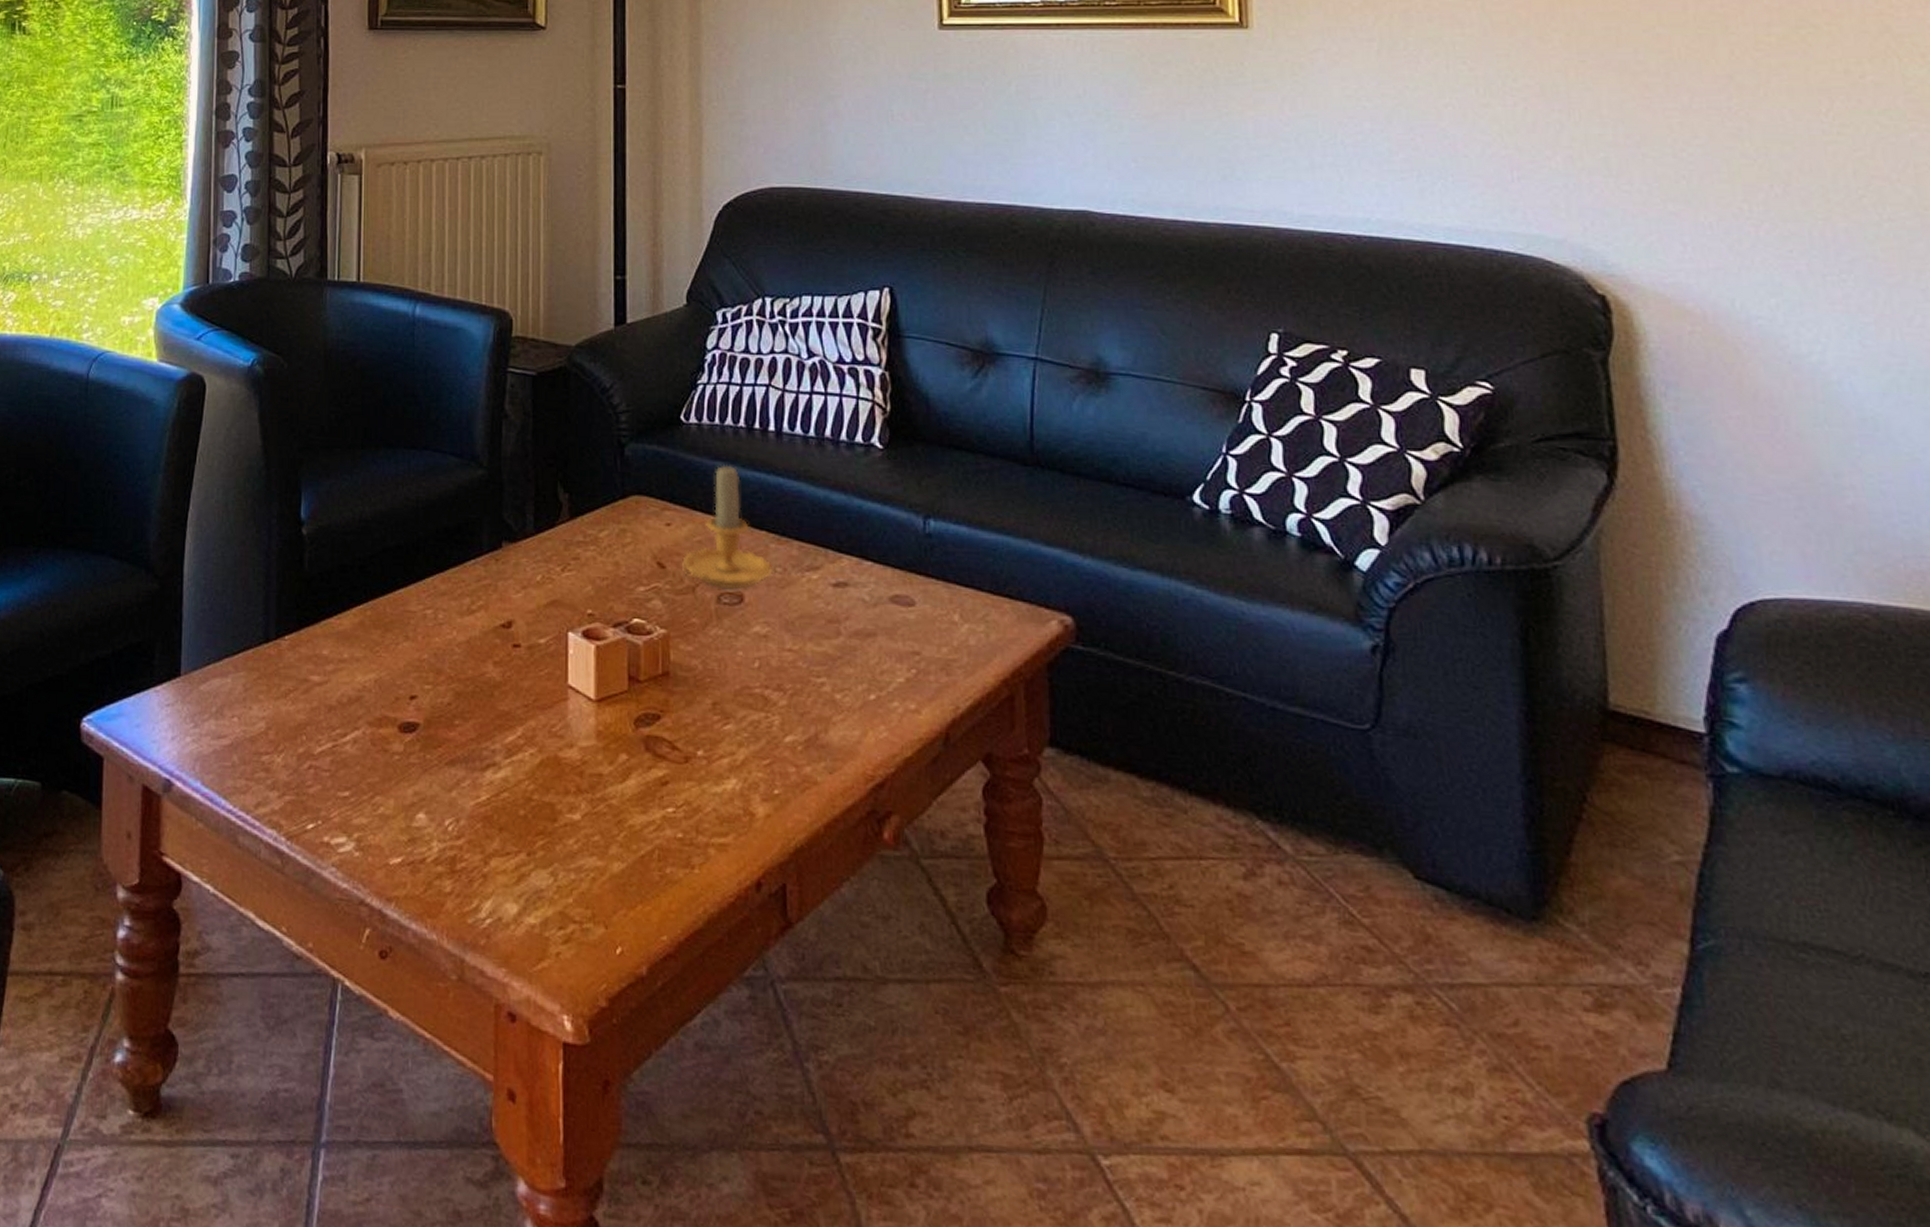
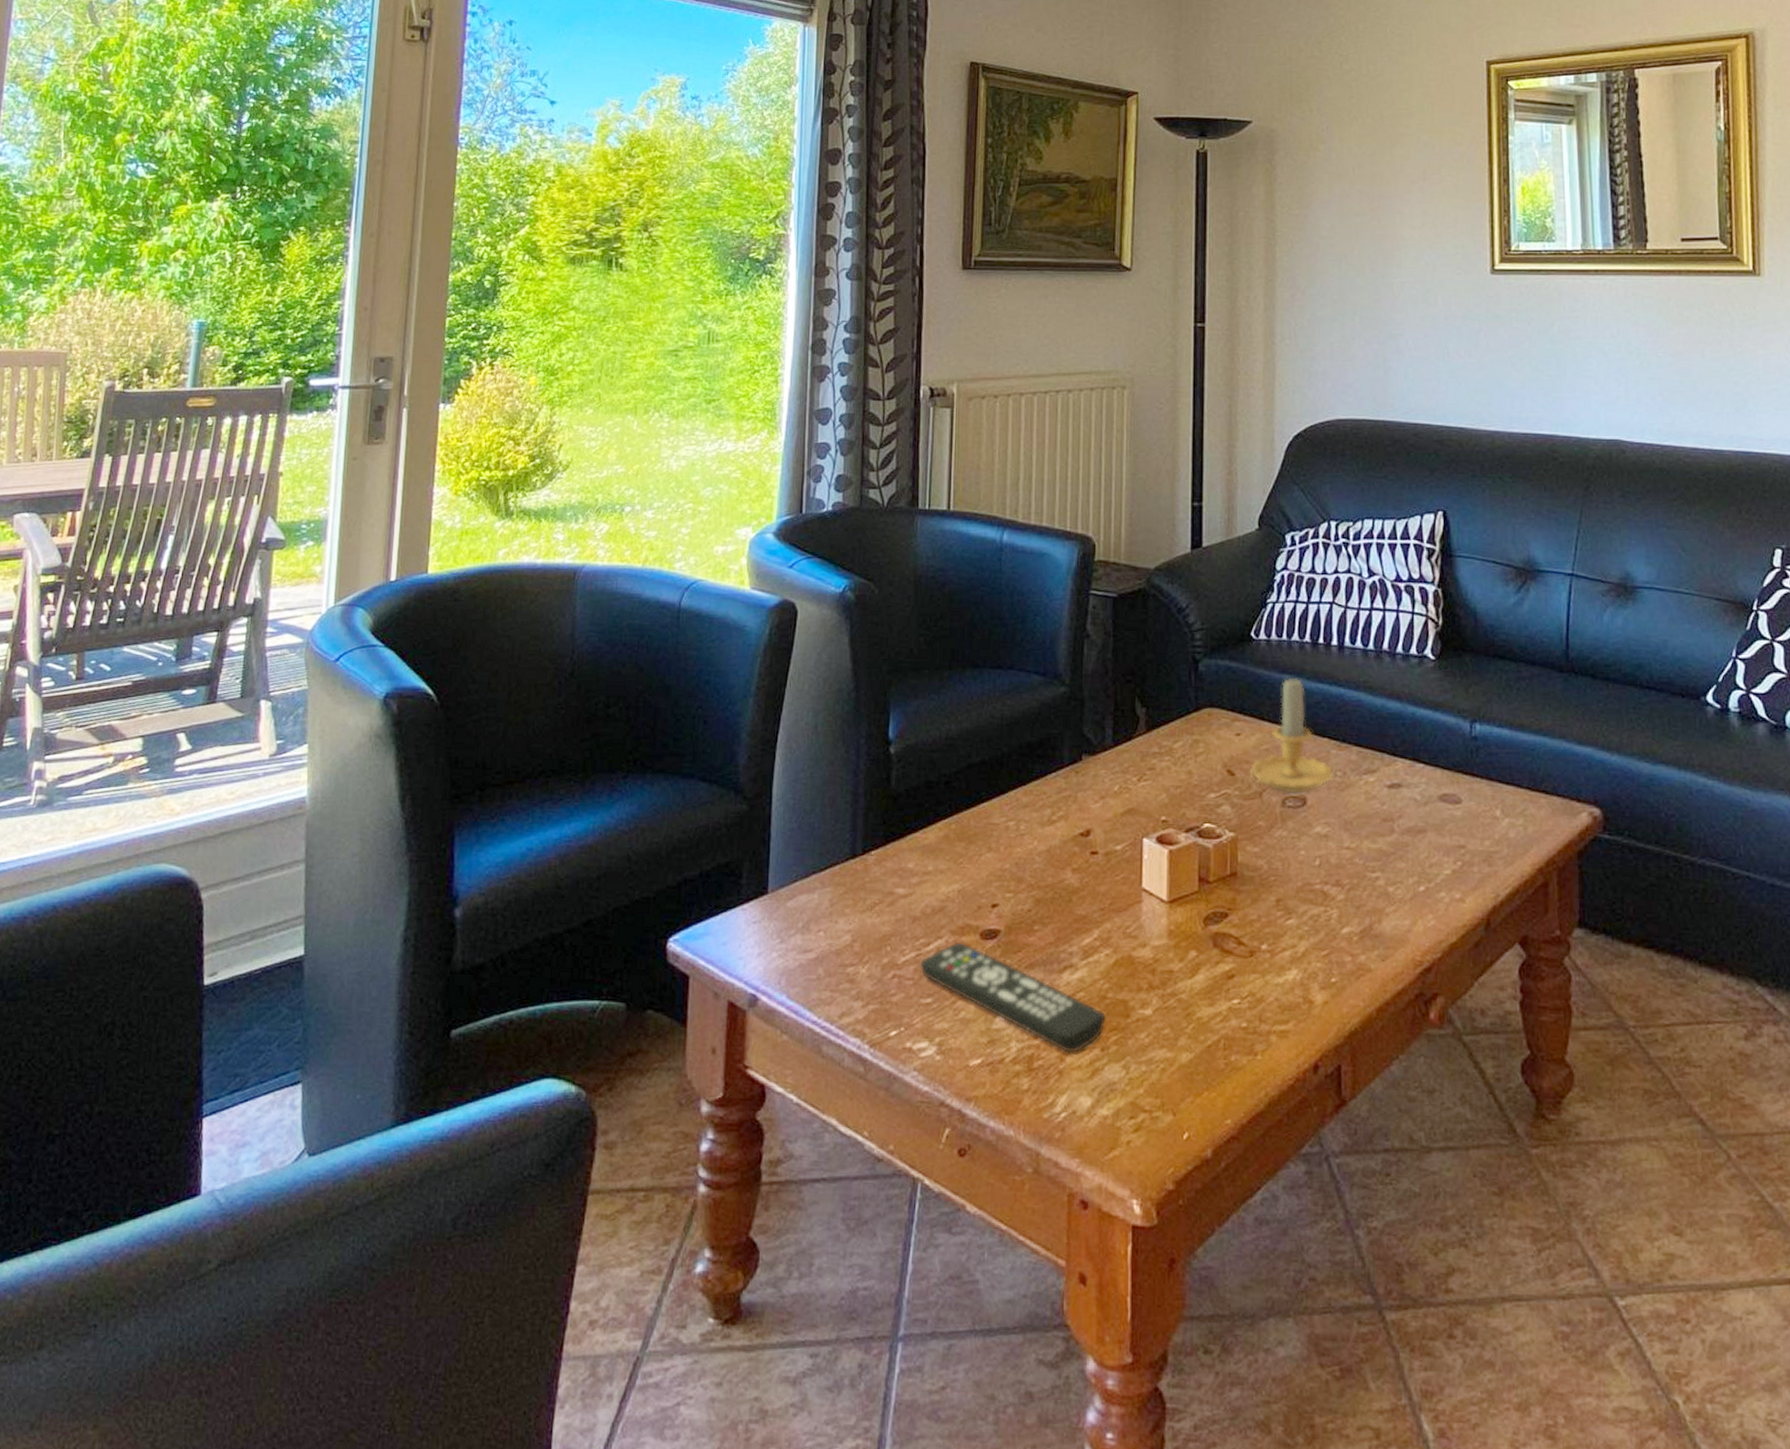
remote control: none [337,733,532,857] -> present [920,941,1106,1054]

